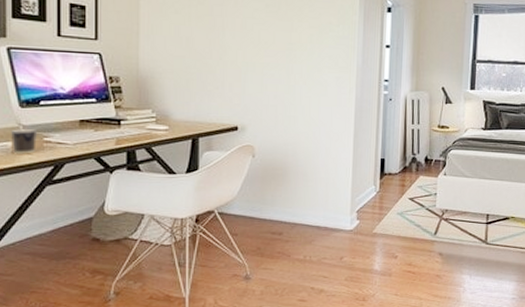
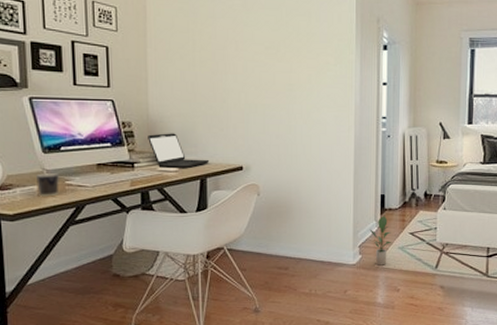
laptop: none [137,89,203,128] -> present [148,133,210,169]
potted plant: none [368,180,390,231] -> present [369,216,391,266]

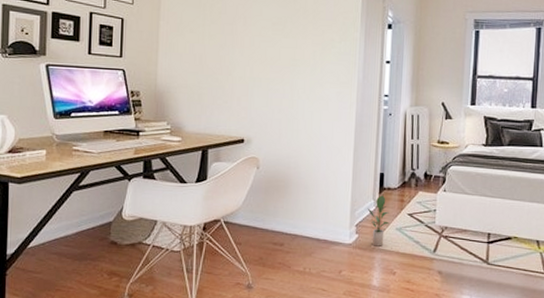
mug: present [36,173,59,197] -> none [46,138,67,162]
laptop: present [148,133,210,169] -> none [154,103,212,140]

